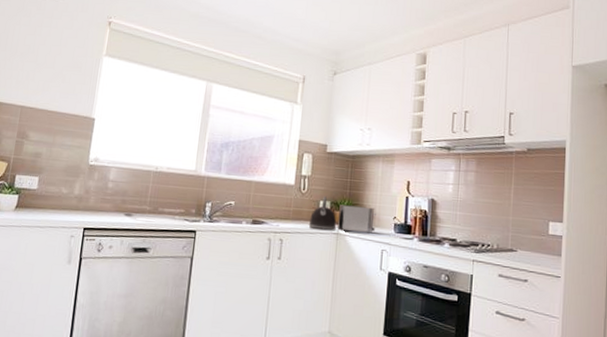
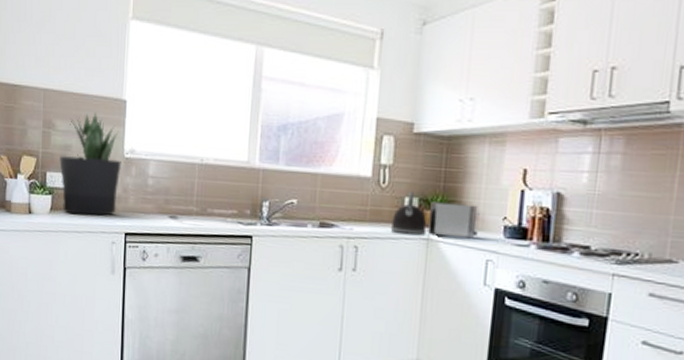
planter: none [27,127,86,213] -> present [59,112,122,216]

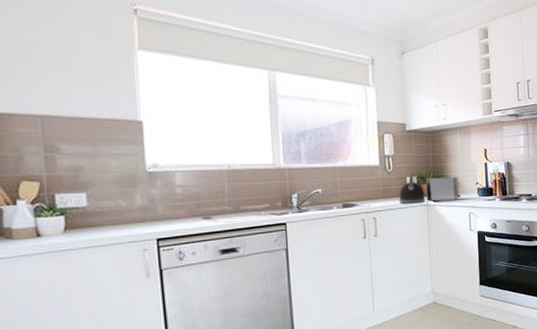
planter: present [59,112,122,216] -> none [69,134,145,231]

